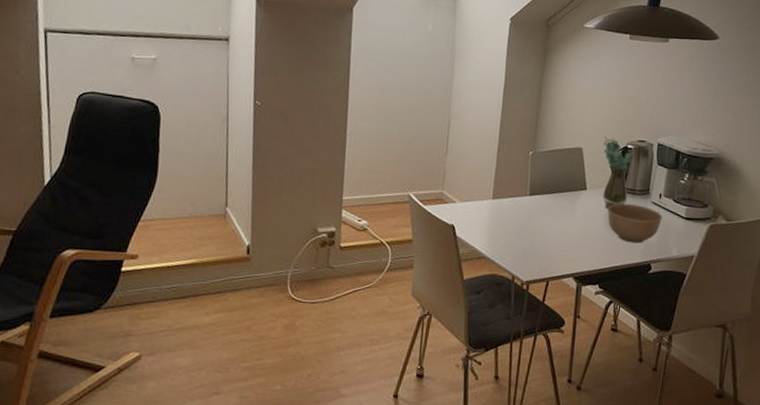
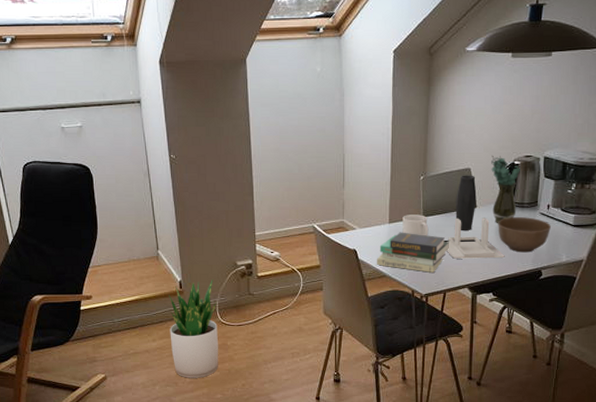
planter: none [227,246,289,364] -> present [169,279,219,378]
books: none [476,209,556,258] -> present [377,232,449,273]
mug: none [506,191,535,217] -> present [402,215,429,236]
napkin holder: none [549,199,614,247] -> present [443,218,505,259]
vase: none [564,154,588,214] -> present [455,175,477,230]

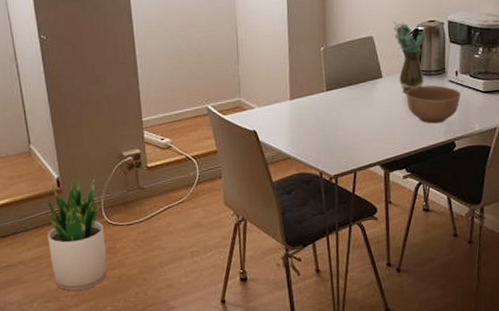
books: present [377,232,449,273] -> none [280,108,356,151]
mug: present [402,215,429,236] -> none [304,88,334,112]
napkin holder: present [443,218,505,259] -> none [350,88,416,135]
vase: present [455,175,477,230] -> none [359,43,382,103]

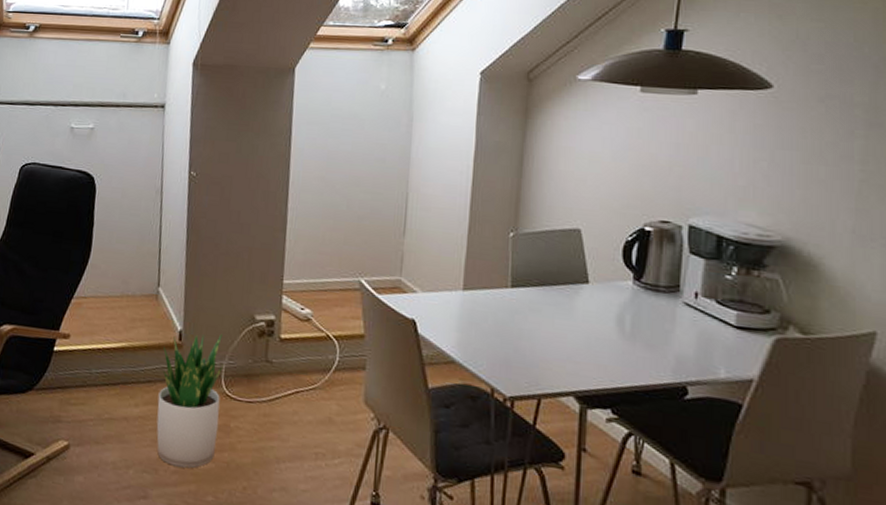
vase: present [394,21,425,94] -> none [610,214,653,309]
bowl: present [406,85,461,124] -> none [619,303,700,358]

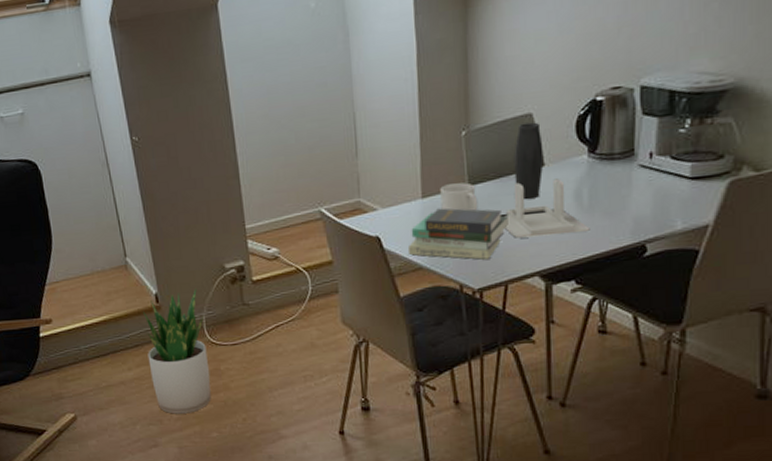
books: none [443,303,548,367] -> present [409,208,508,260]
mug: none [481,281,519,315] -> present [440,182,478,211]
napkin holder: none [539,294,631,360] -> present [500,178,590,238]
vase: none [557,237,589,314] -> present [513,122,544,199]

